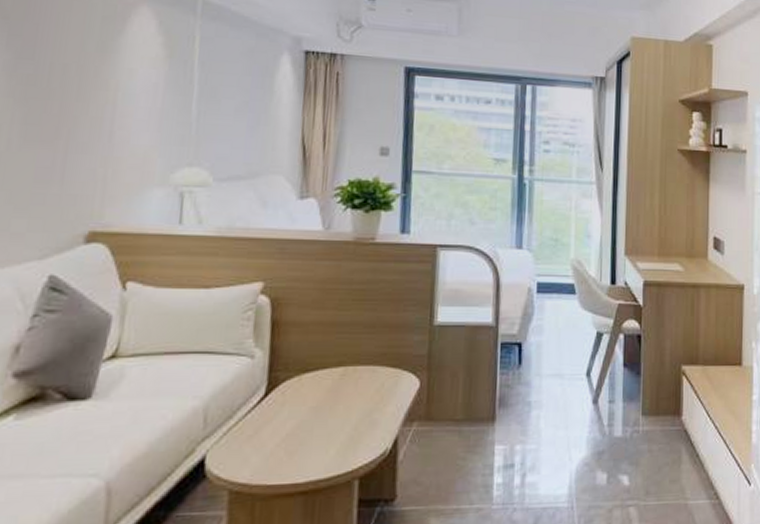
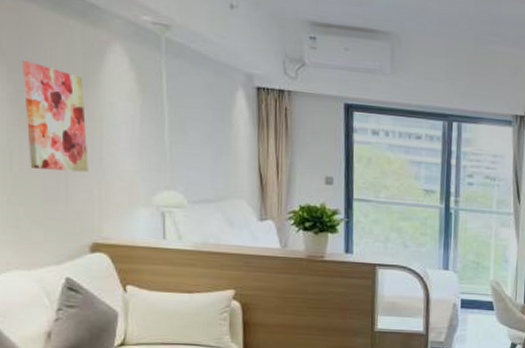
wall art: none [21,25,100,149] -> present [22,61,88,172]

